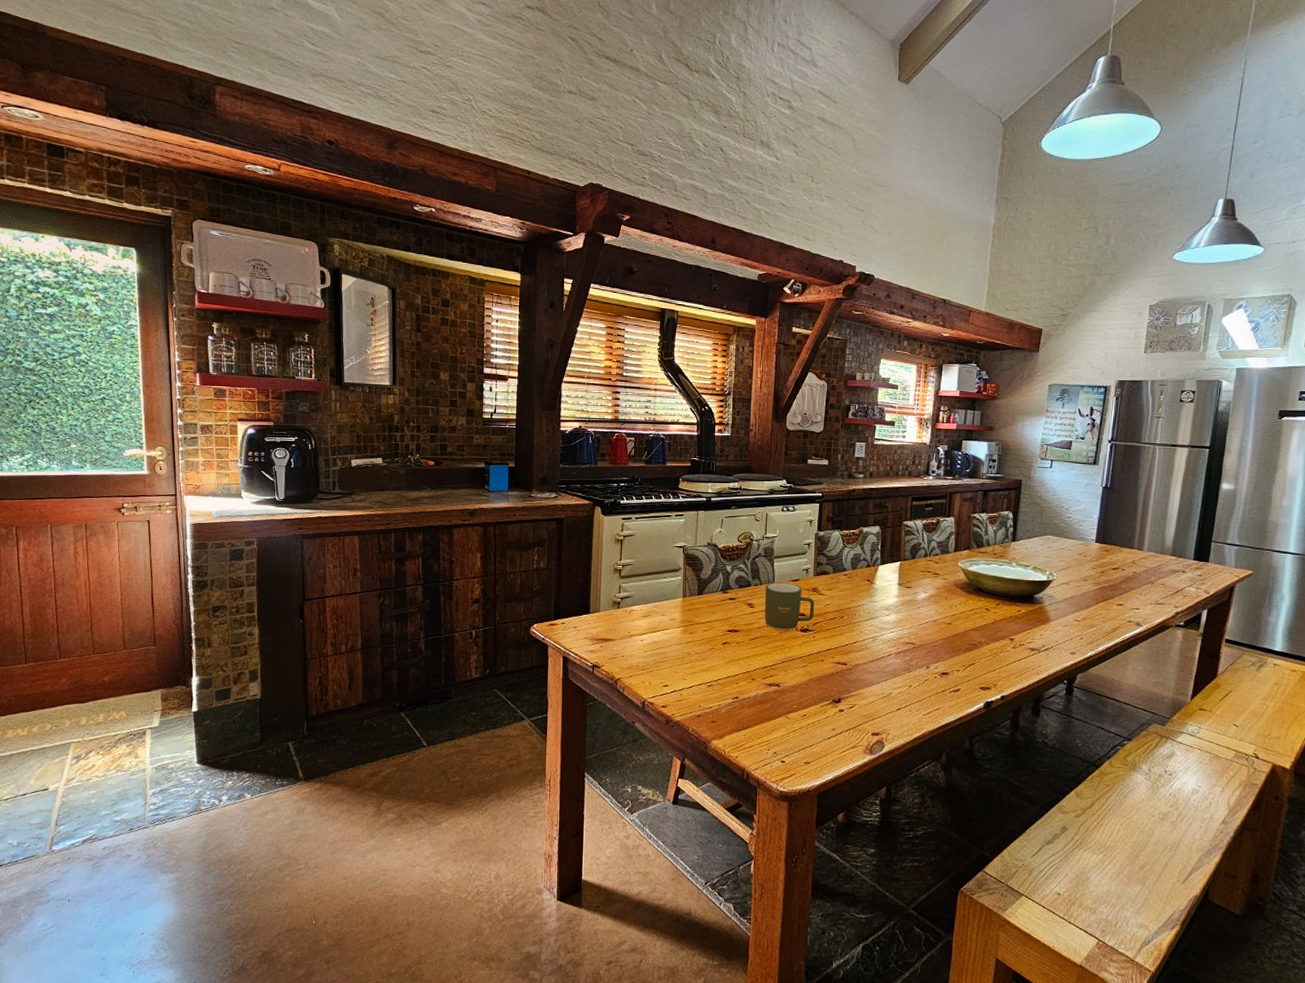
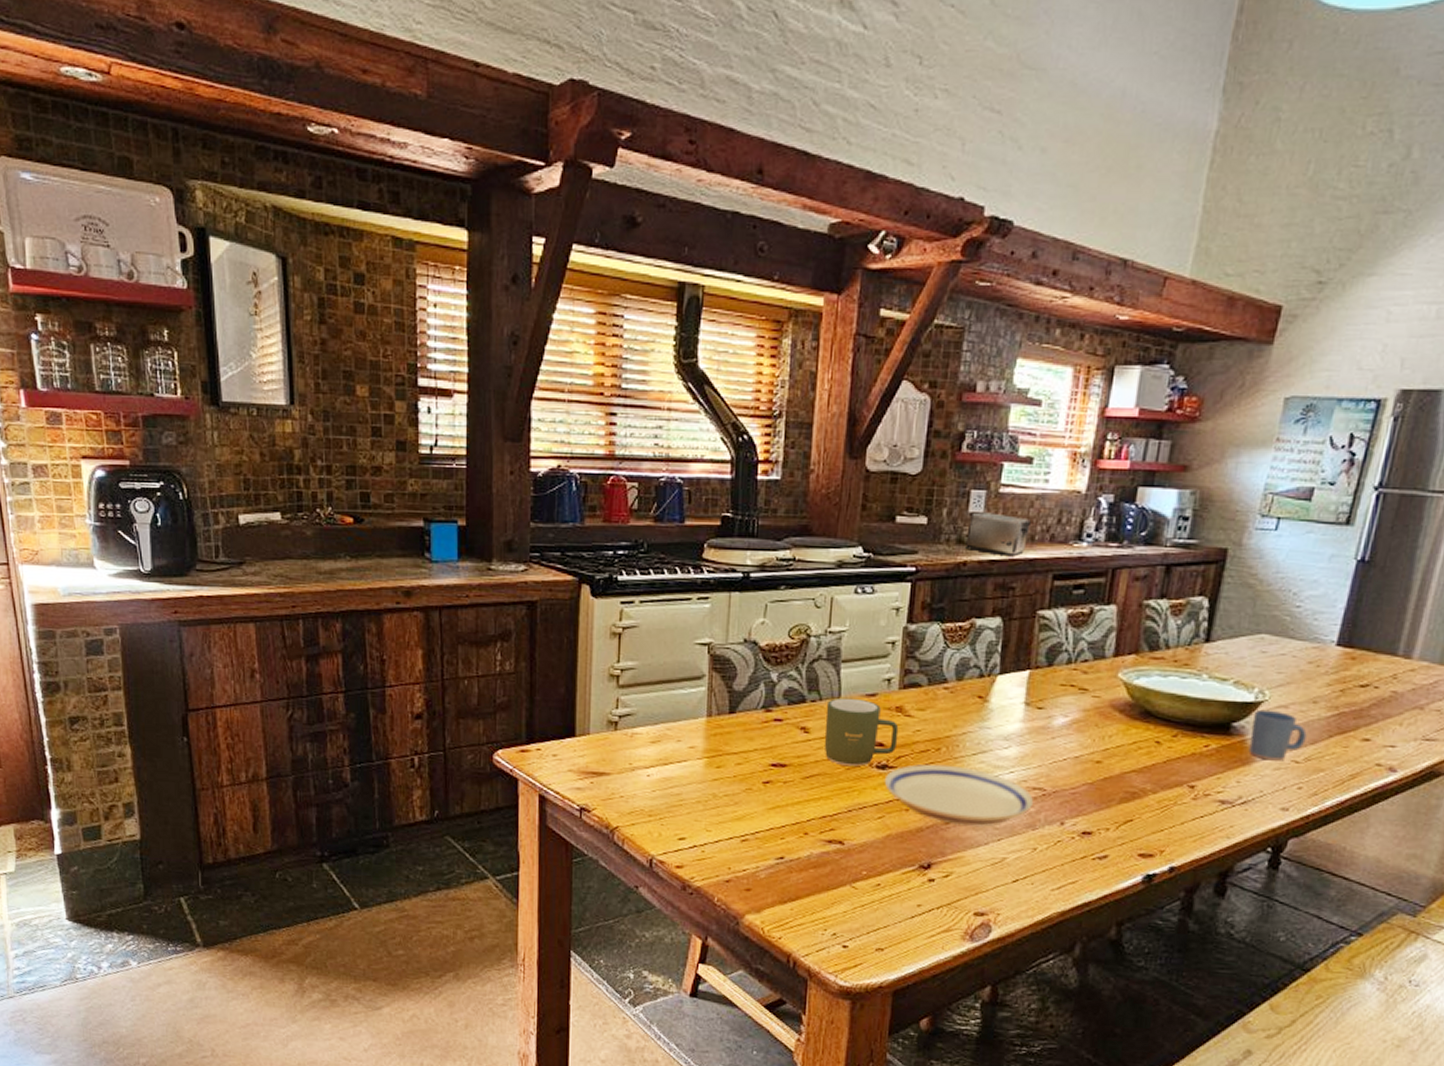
plate: none [806,627,907,671] -> present [884,764,1033,826]
toaster: none [854,457,895,486] -> present [965,512,1031,557]
mug: none [1046,585,1082,620] -> present [1248,709,1307,761]

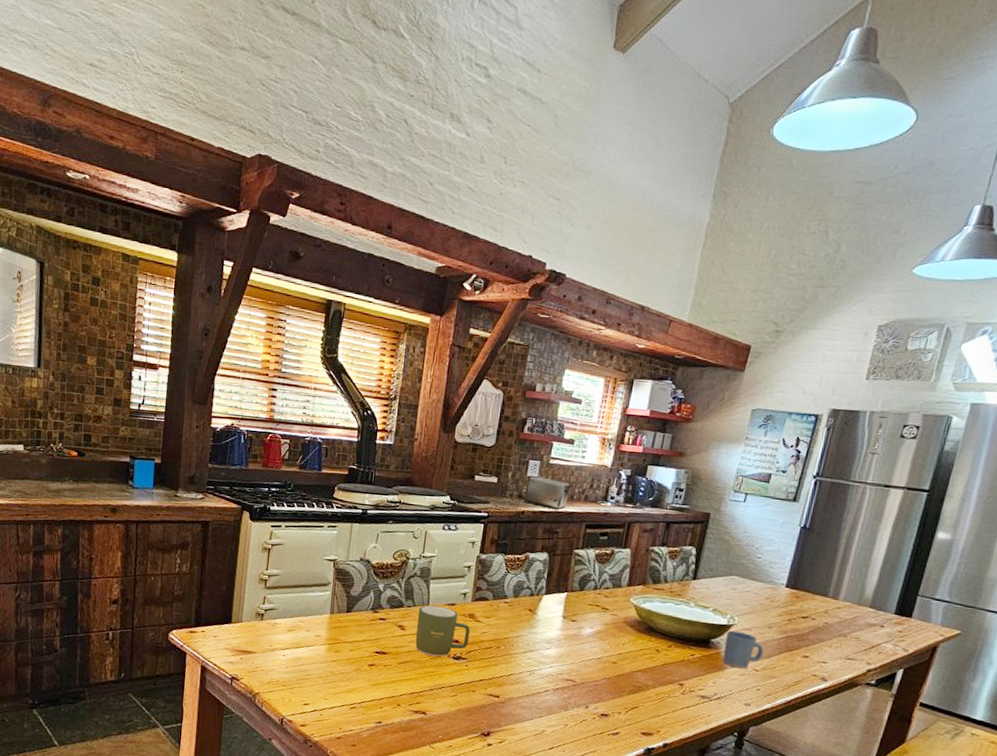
plate: present [884,764,1033,826] -> none [458,657,566,706]

